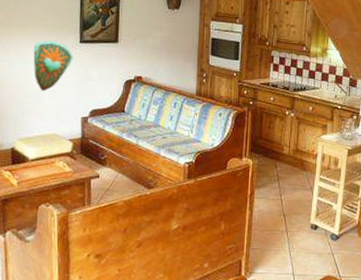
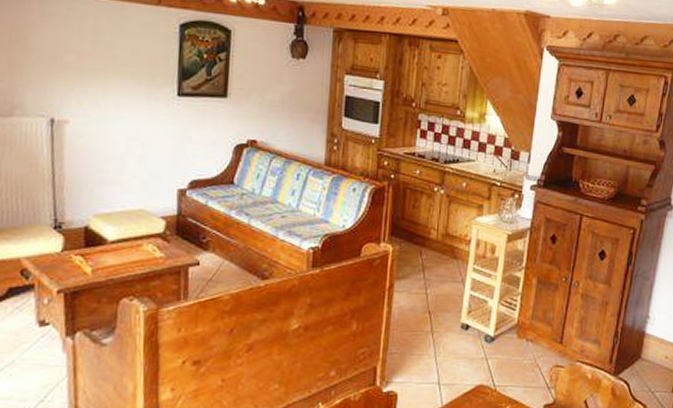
decorative shield: present [33,40,73,91] -> none [116,91,169,155]

